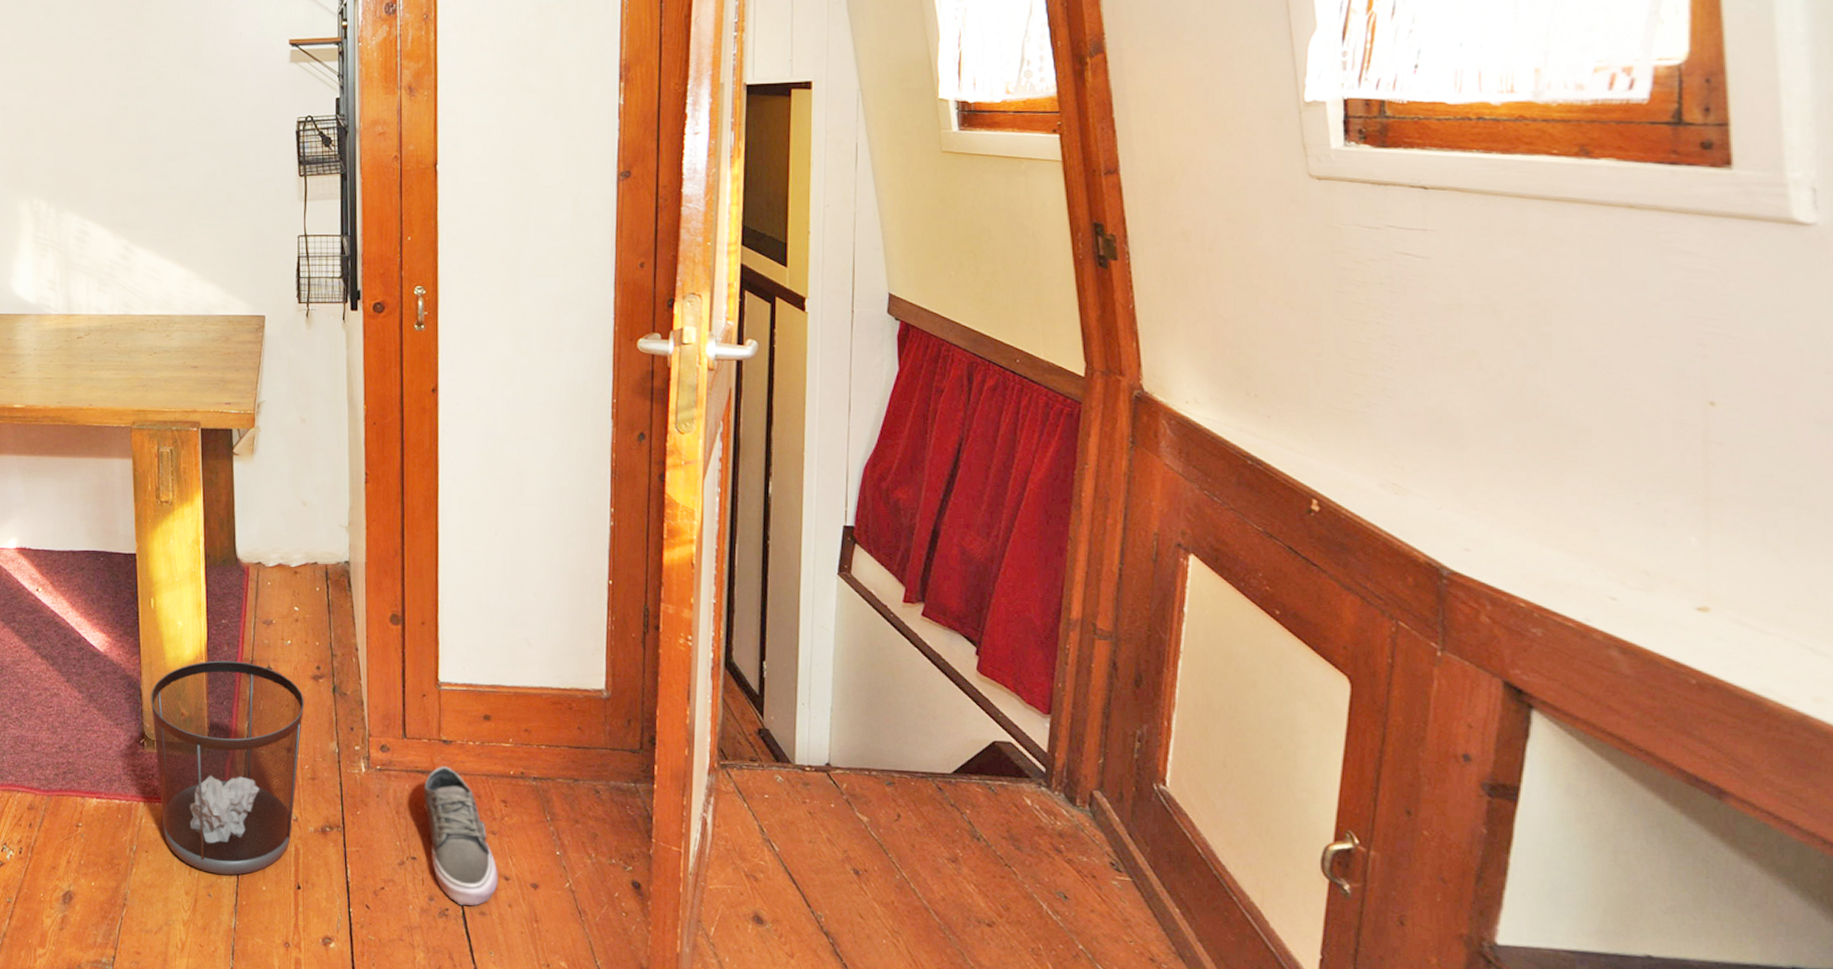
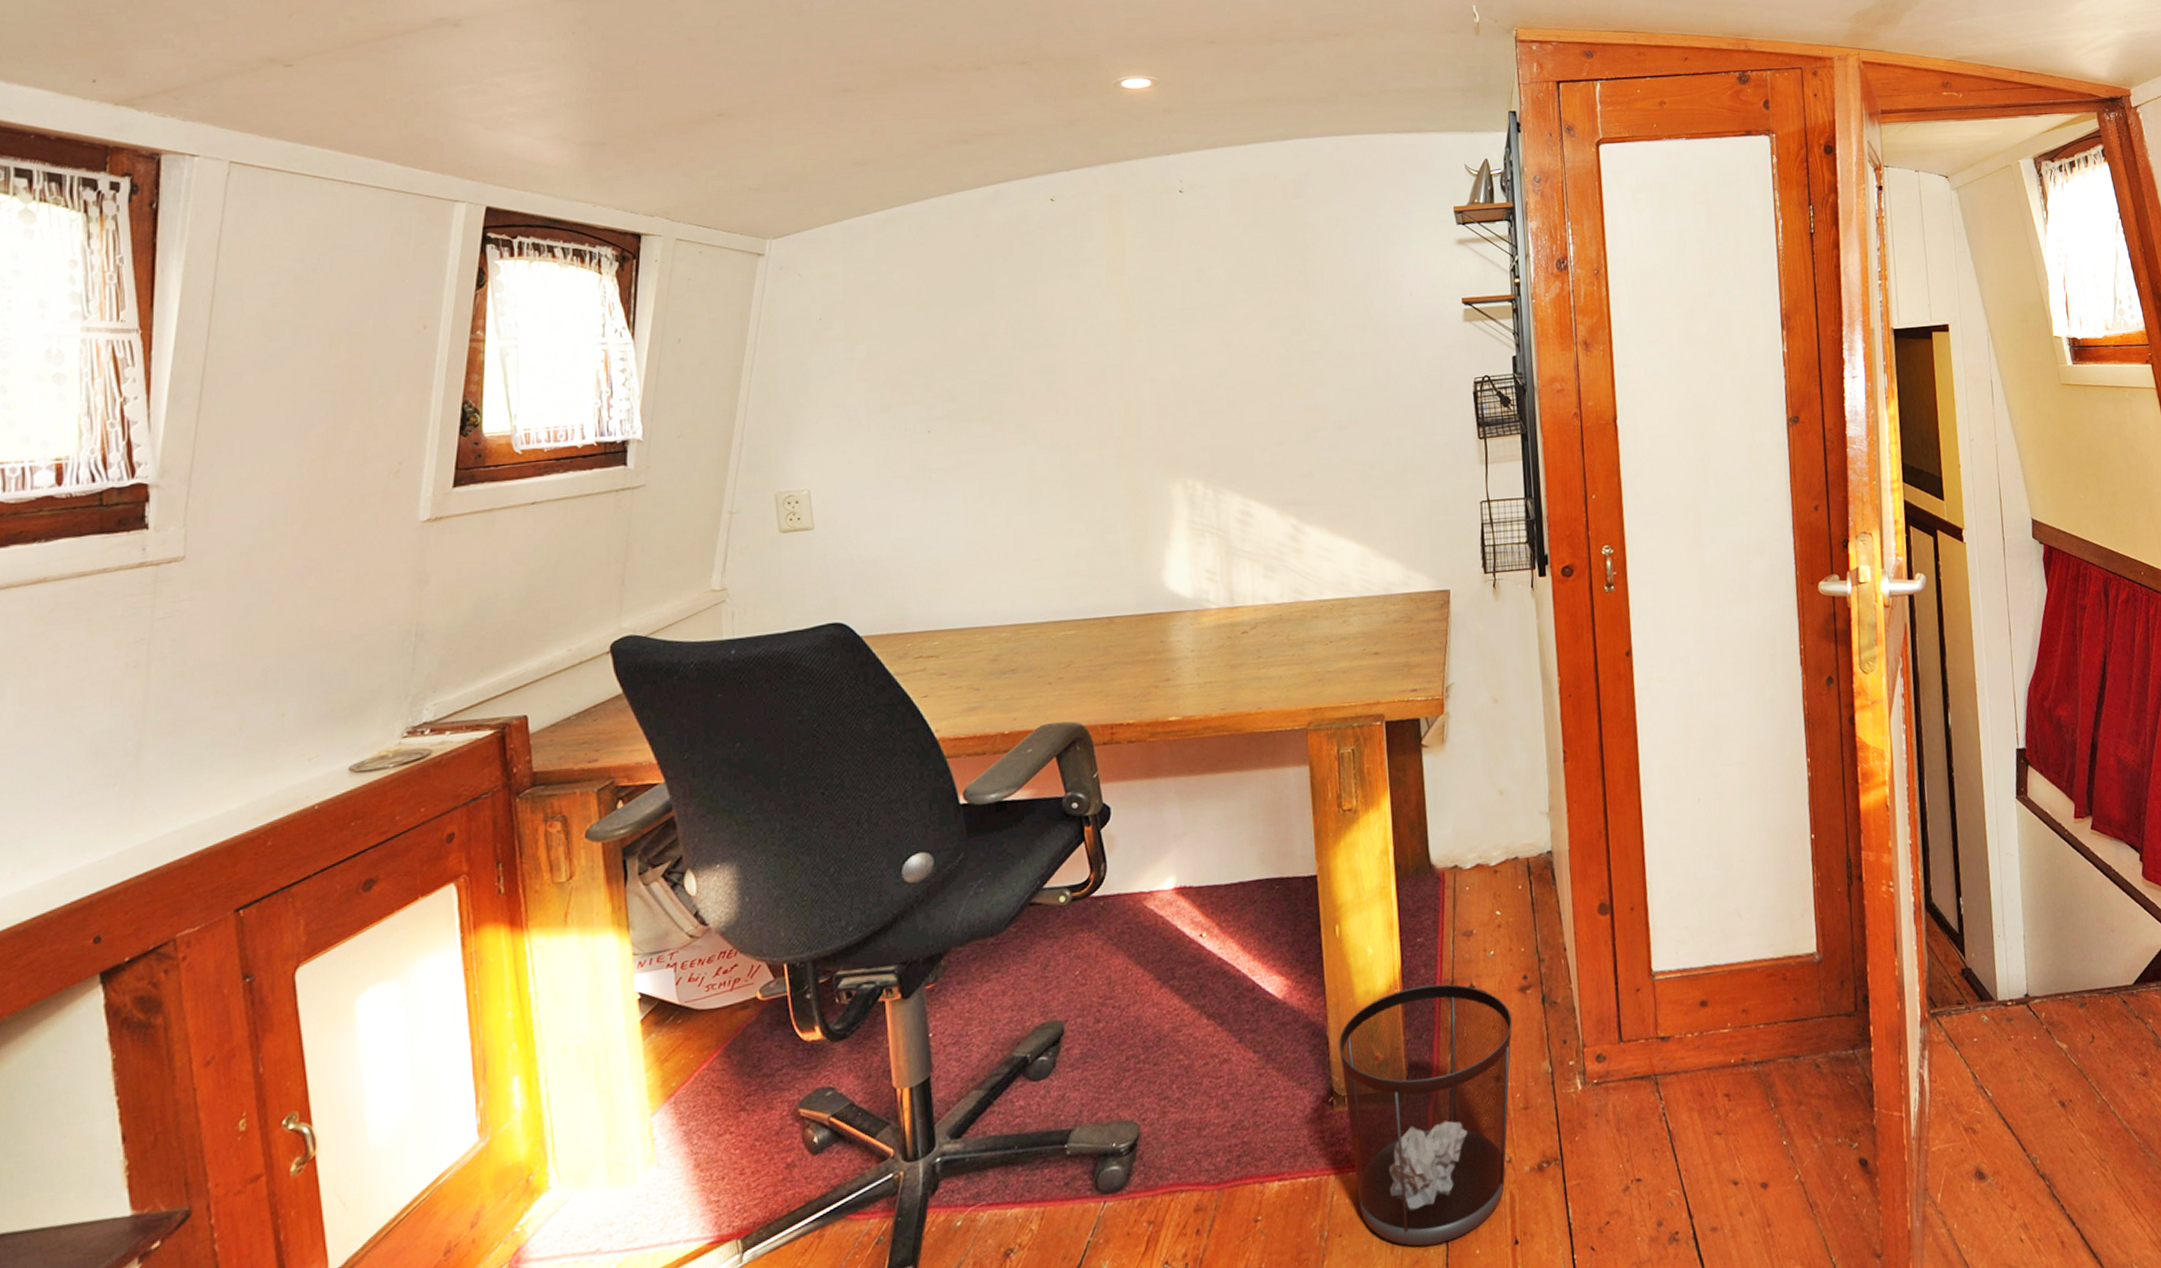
shoe: present [423,766,498,907] -> none [1643,1066,1728,1225]

